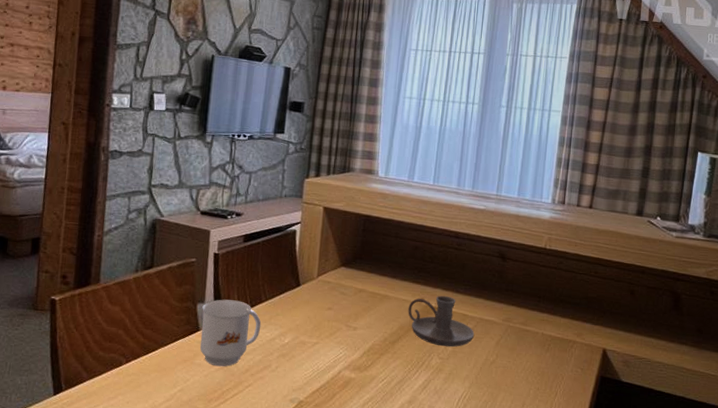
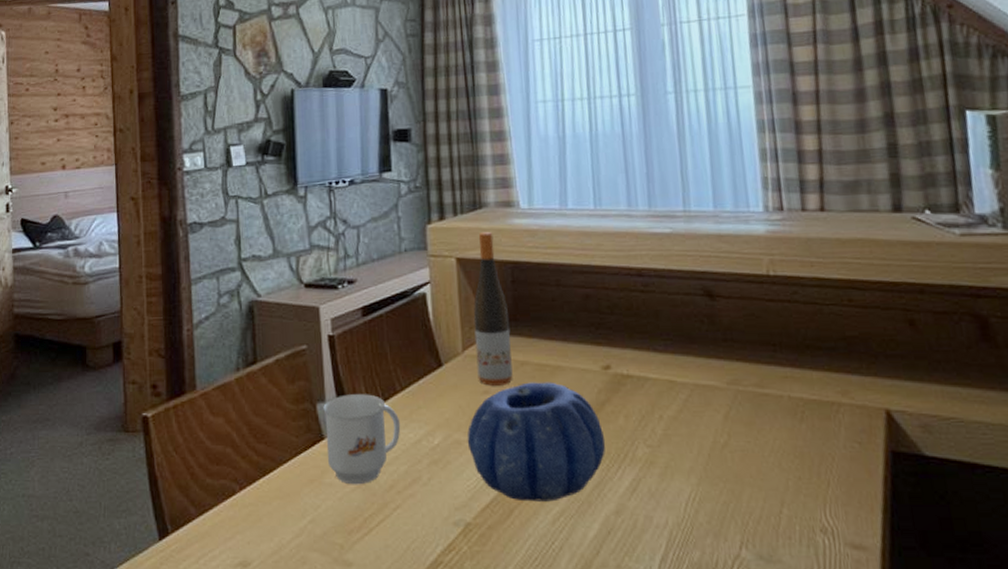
decorative bowl: none [309,304,411,391] -> present [467,382,606,502]
wine bottle: none [325,190,357,305] -> present [473,231,513,386]
candle holder: present [408,295,475,348] -> none [591,357,691,430]

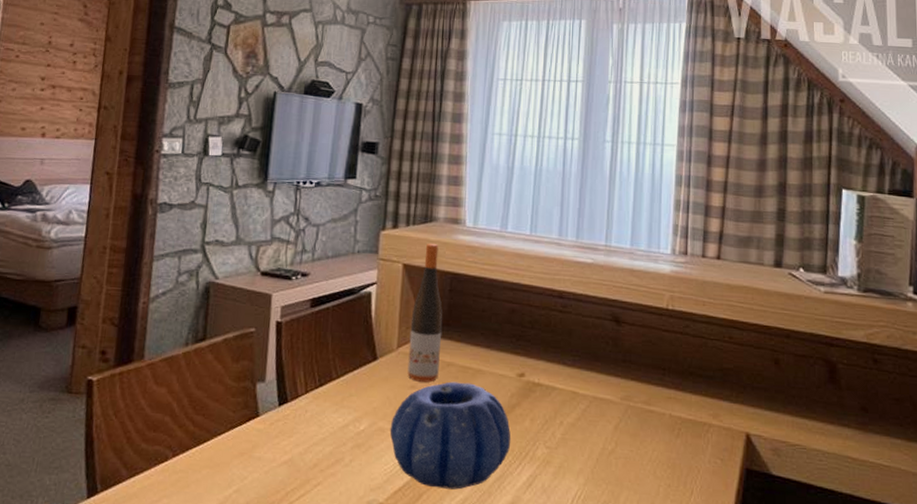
mug: present [323,394,401,485] -> none [259,377,332,461]

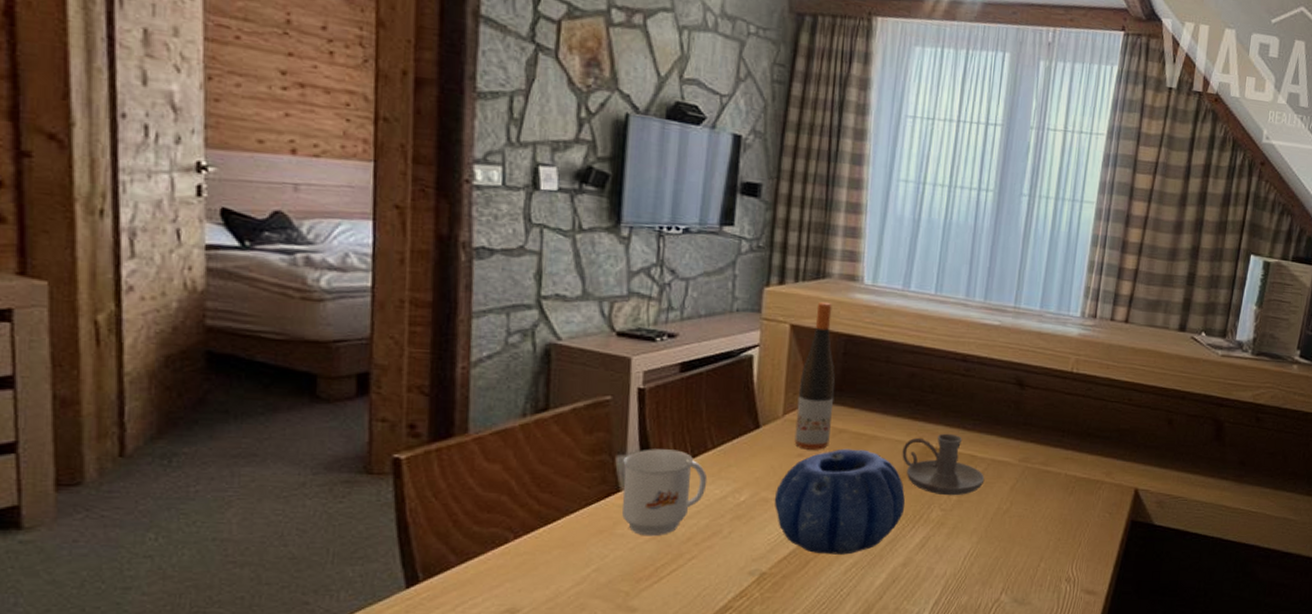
mug: none [259,377,332,461] -> present [621,449,708,537]
candle holder: none [506,368,588,434] -> present [902,433,985,496]

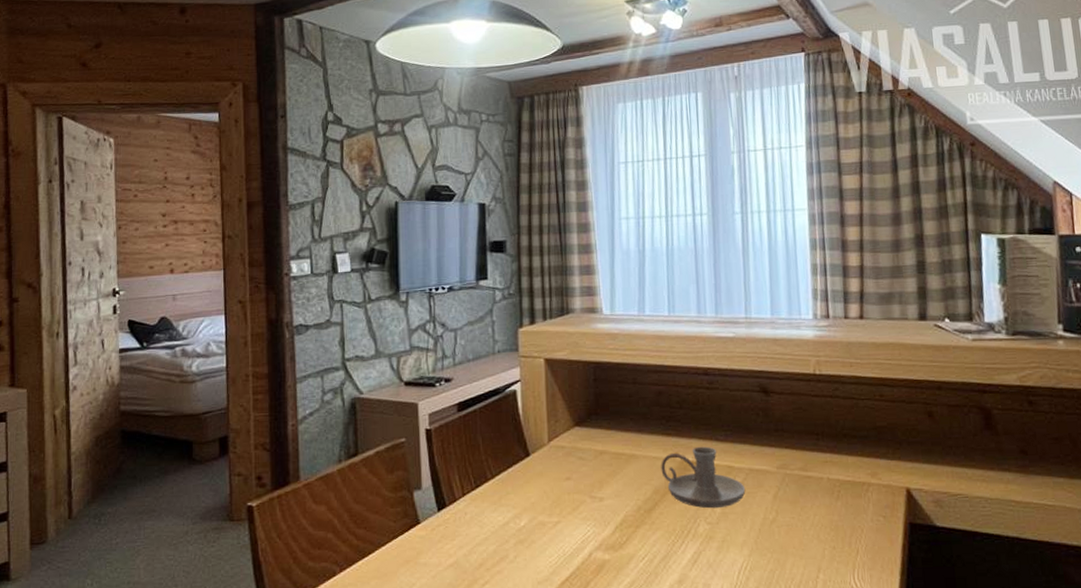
mug: present [621,449,708,537] -> none [420,482,491,564]
decorative bowl: present [774,448,906,555] -> none [550,468,672,574]
wine bottle: present [794,301,835,450] -> none [559,334,593,473]

